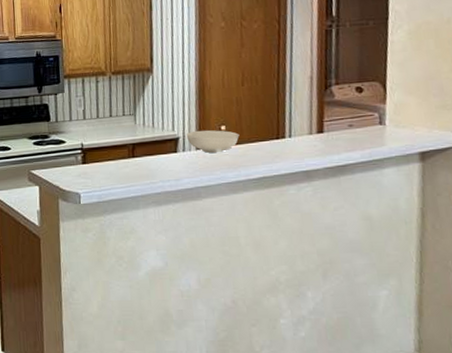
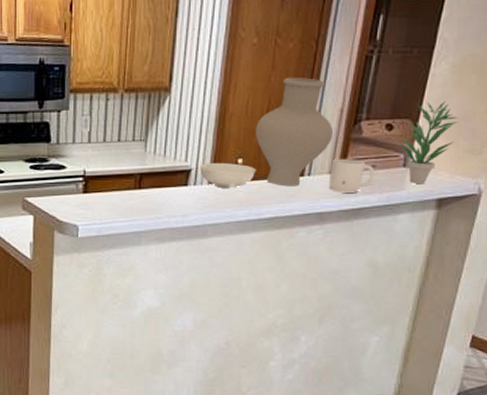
vase: none [233,52,307,149] -> present [256,77,333,187]
mug: none [309,120,353,152] -> present [329,158,374,194]
potted plant: none [372,63,425,140] -> present [400,100,458,185]

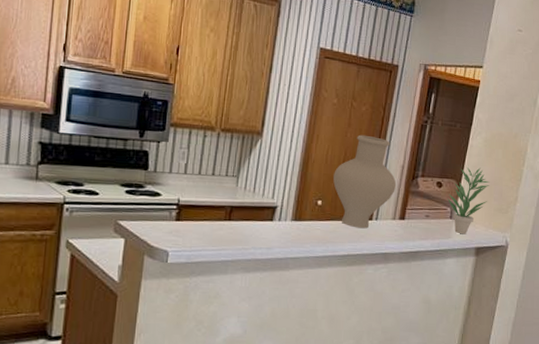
bowl: present [200,162,256,189] -> none [284,201,333,227]
mug: present [329,158,374,194] -> none [392,207,428,239]

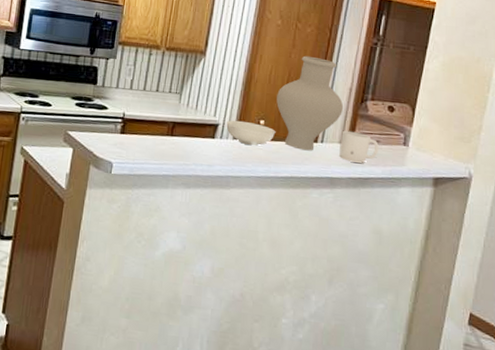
bowl: none [284,201,333,227] -> present [226,120,276,146]
mug: none [392,207,428,239] -> present [339,130,379,164]
potted plant: present [448,167,490,235] -> none [401,92,449,163]

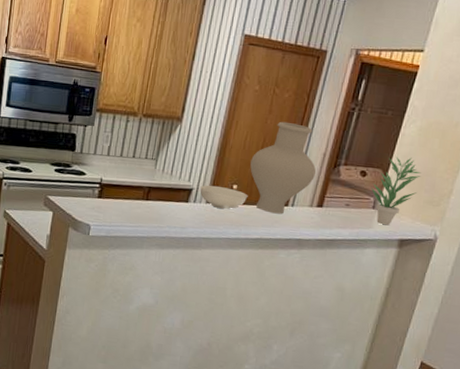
mug: present [339,130,379,164] -> none [308,194,348,227]
potted plant: none [401,92,449,163] -> present [371,157,422,226]

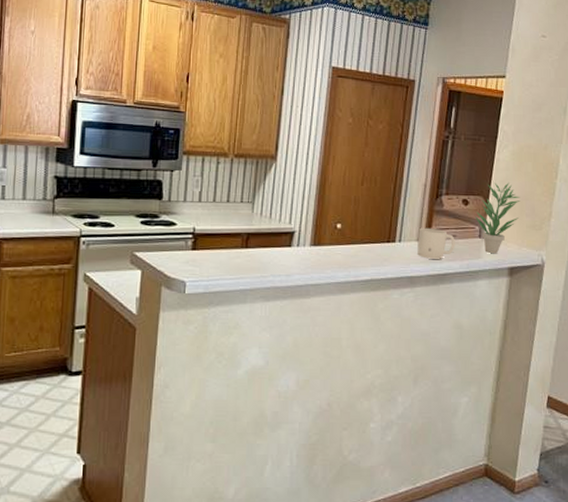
bowl: present [200,185,248,210] -> none [302,226,353,251]
vase: present [250,121,316,215] -> none [352,153,418,252]
mug: none [308,194,348,227] -> present [417,227,455,260]

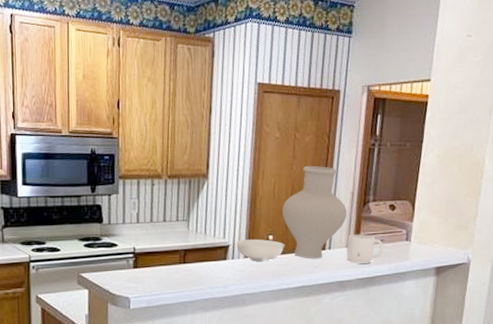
bowl: none [302,226,353,251] -> present [236,239,285,262]
vase: none [352,153,418,252] -> present [282,165,347,259]
potted plant: present [475,182,520,254] -> none [402,185,446,255]

